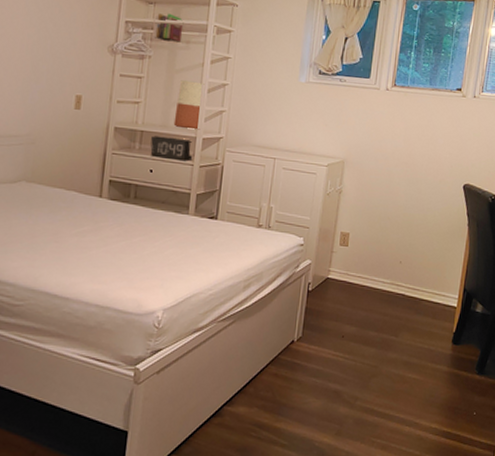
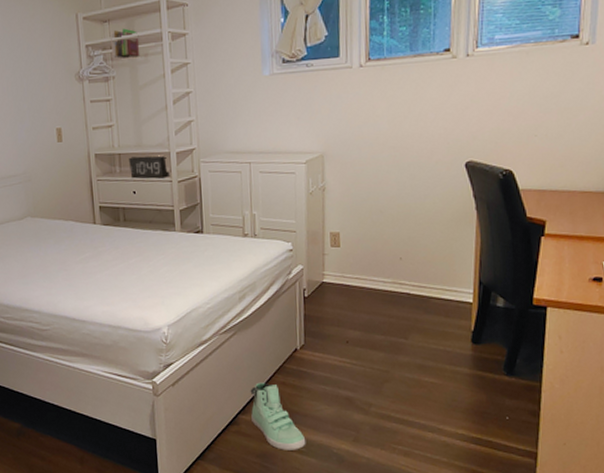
vase: present [173,80,205,130] -> none [145,95,172,145]
sneaker: none [237,373,290,444] -> present [250,382,306,450]

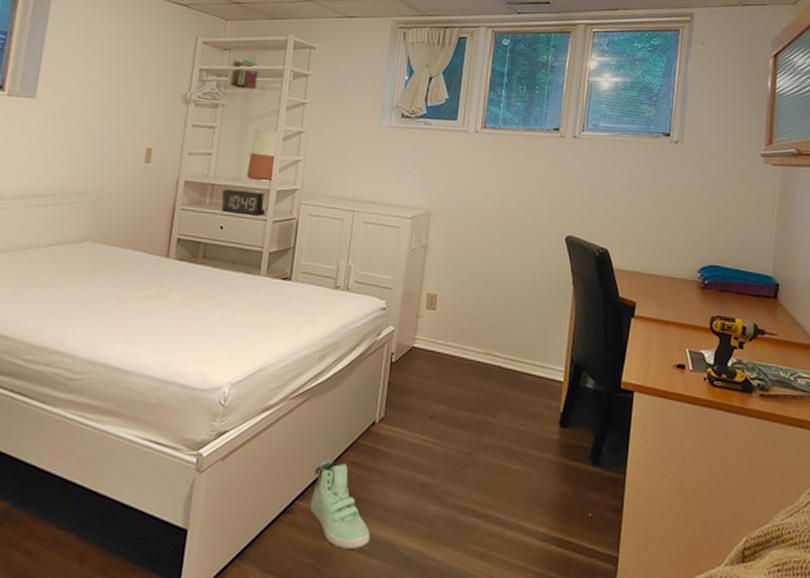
vase: none [145,95,172,145] -> present [246,129,280,182]

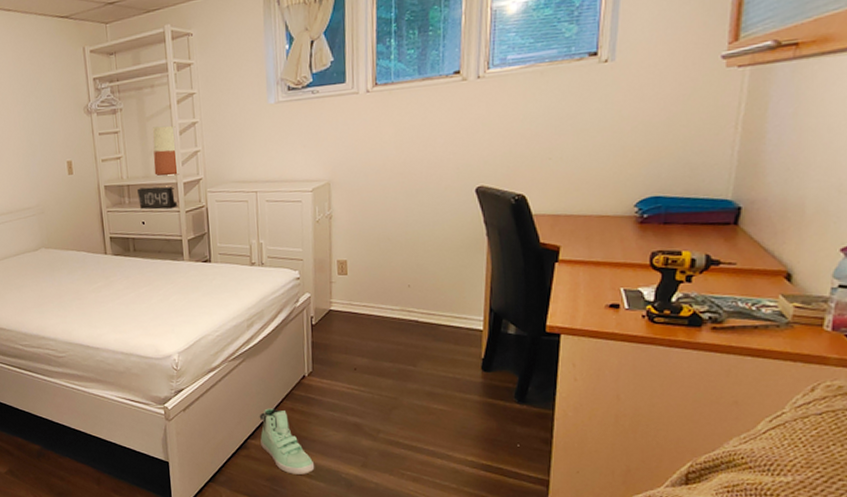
books: present [226,59,259,90] -> none [117,60,147,91]

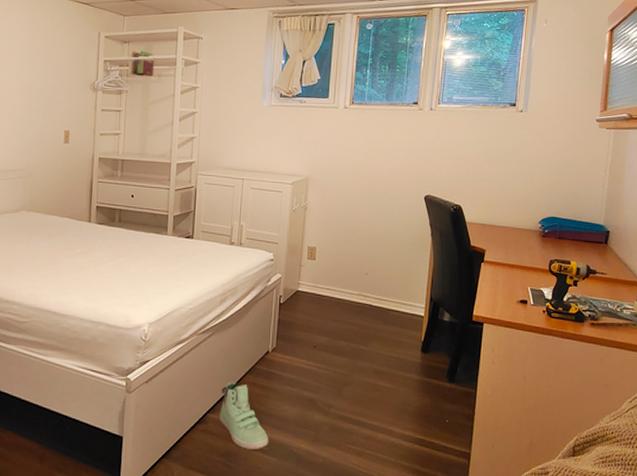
books: none [117,60,147,91] -> present [128,50,155,77]
alarm clock: present [137,186,177,210] -> none [131,163,168,186]
vase: present [152,125,180,176] -> none [150,111,176,156]

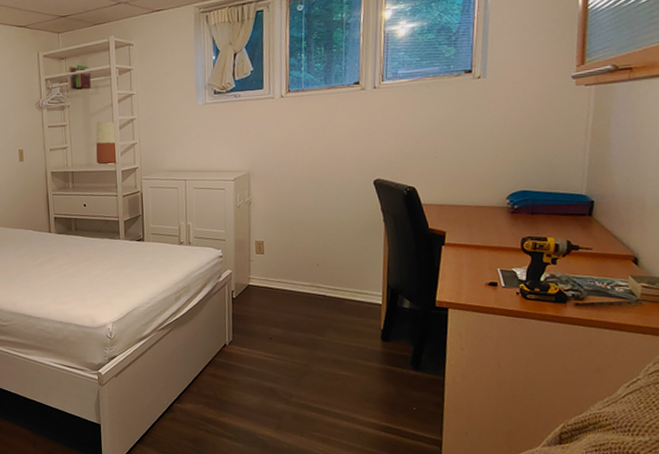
vase: none [150,111,176,156] -> present [95,121,118,165]
sneaker: present [219,382,269,449] -> none [184,374,234,436]

